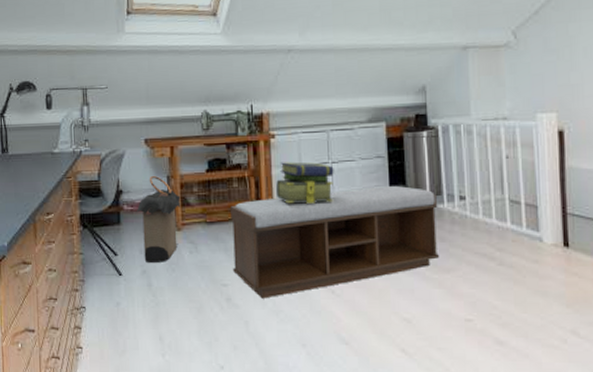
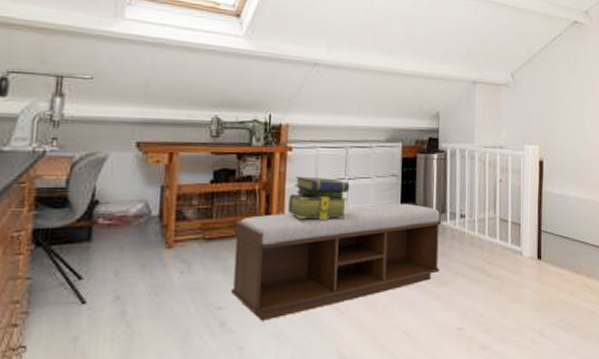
laundry hamper: present [136,175,181,262] -> none [114,184,176,286]

